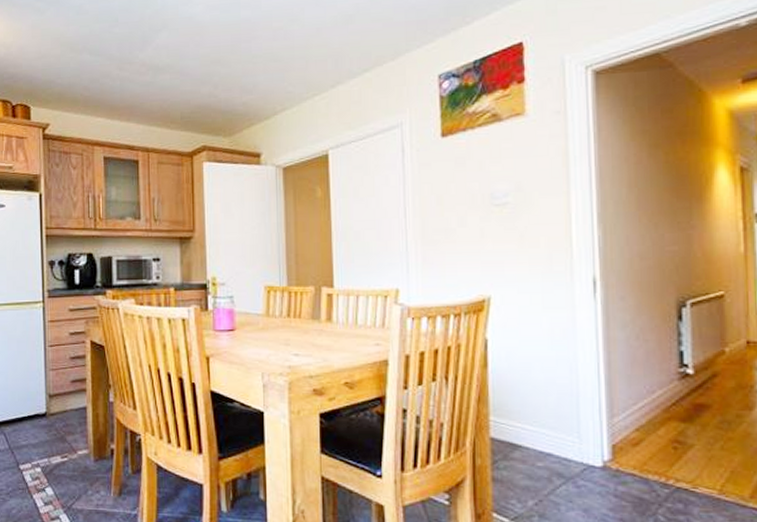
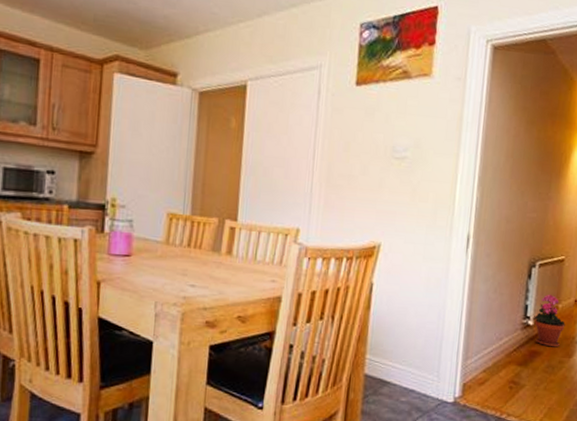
potted plant: none [693,338,738,399] -> present [534,295,565,348]

